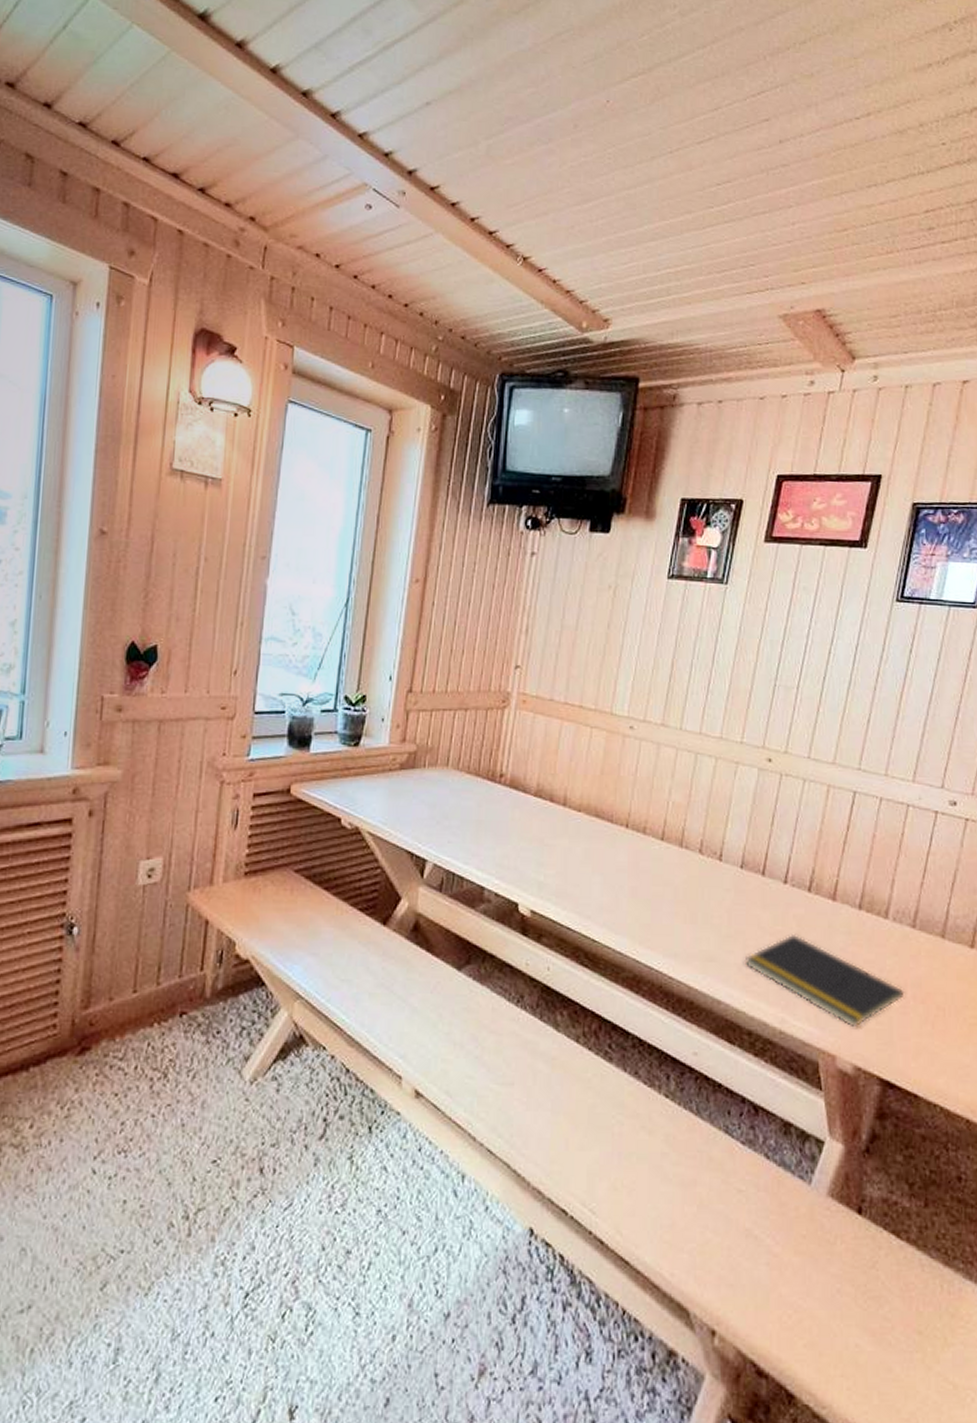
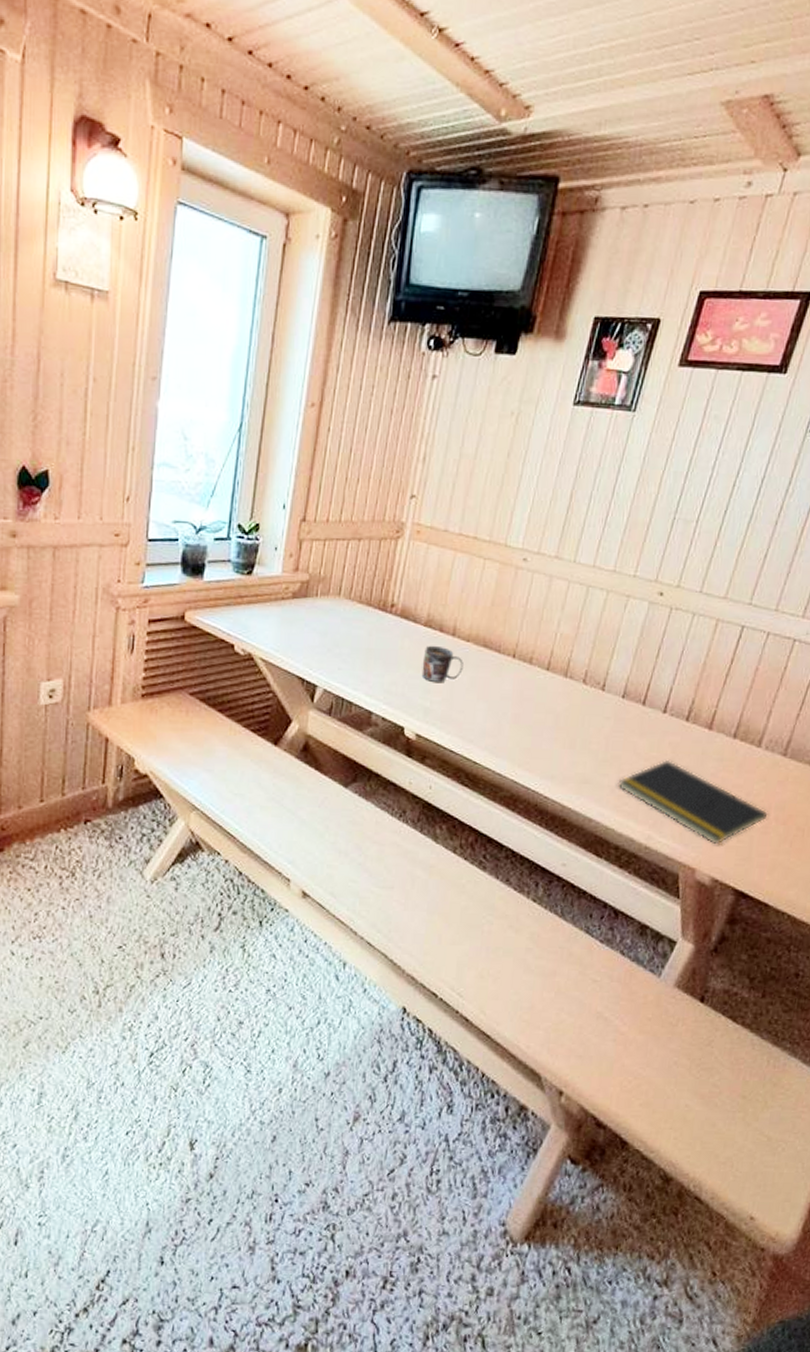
mug: none [534,816,576,856] -> present [421,645,464,683]

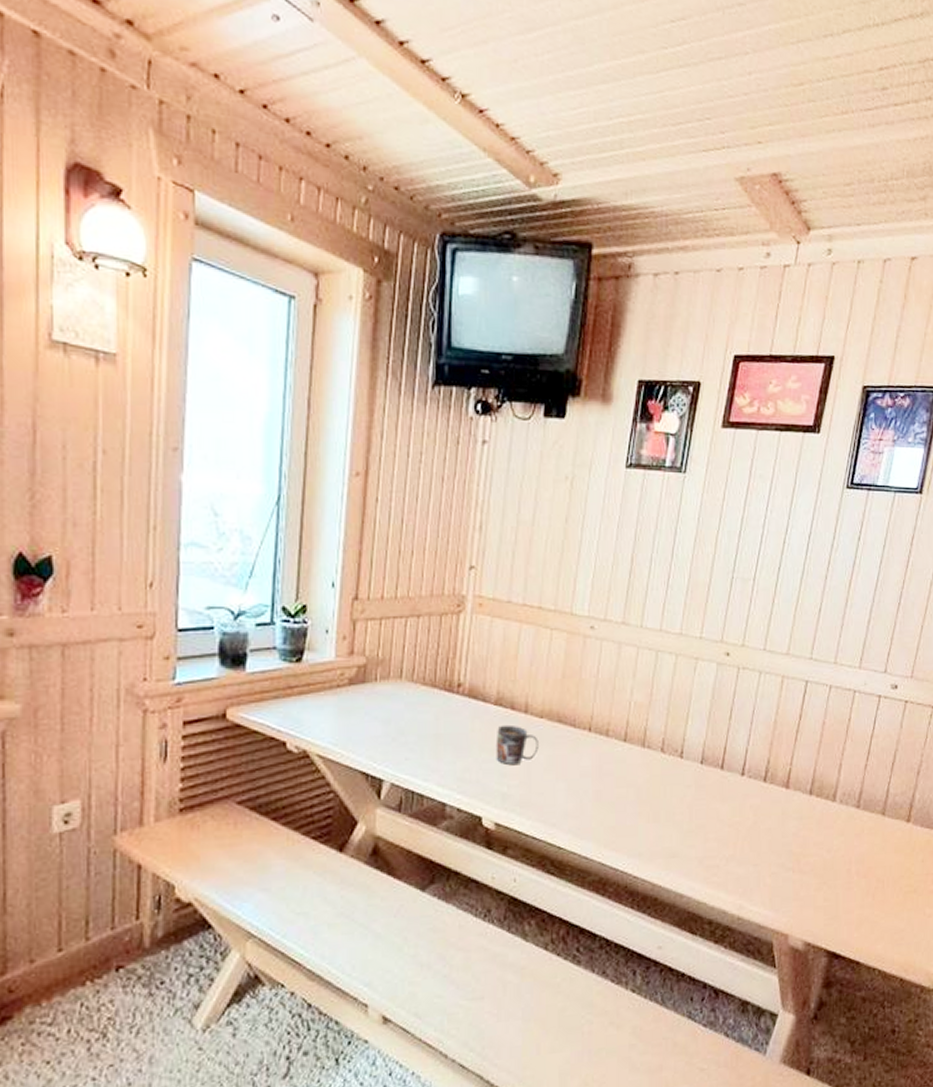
notepad: present [619,759,768,845] -> none [706,823,849,907]

